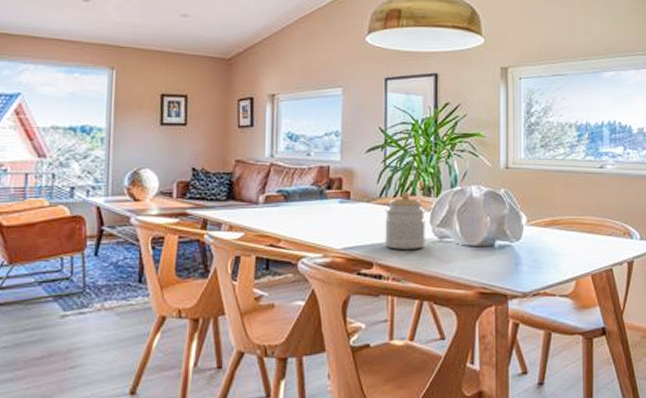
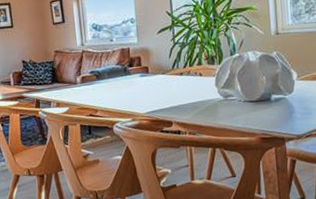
jar: present [385,192,425,249] -> none [178,62,213,110]

